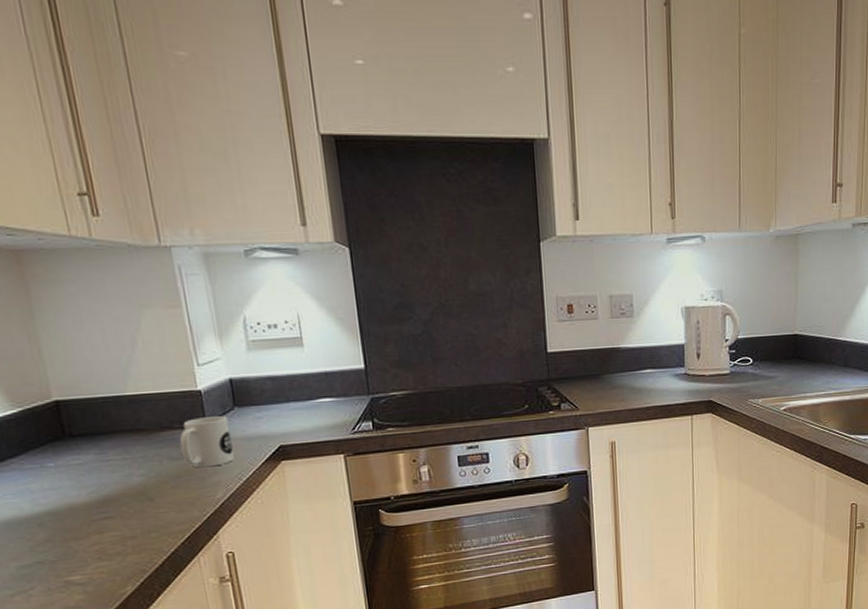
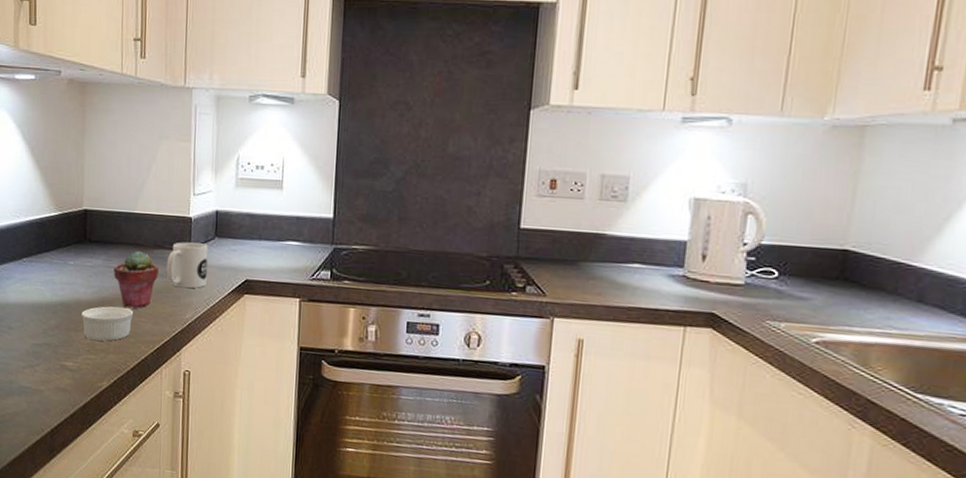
ramekin: none [79,502,150,545] -> present [81,306,134,341]
potted succulent: none [112,436,173,501] -> present [114,250,159,308]

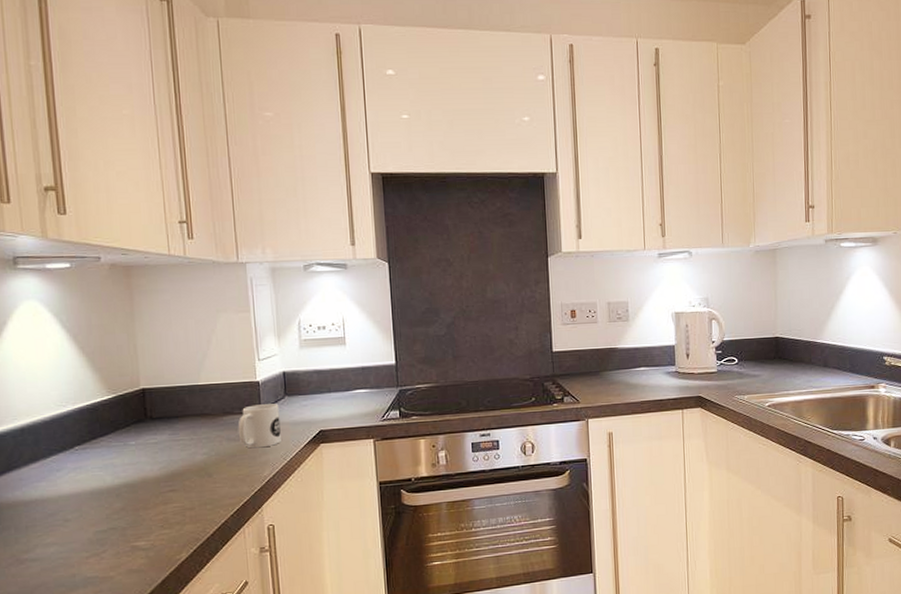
ramekin: present [81,306,134,341] -> none [149,477,208,515]
potted succulent: present [114,250,159,308] -> none [181,420,230,476]

